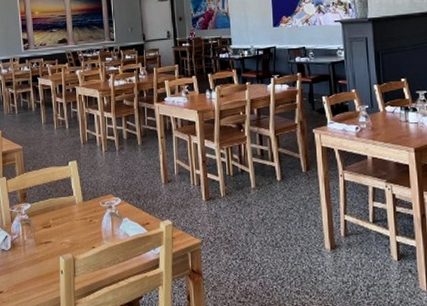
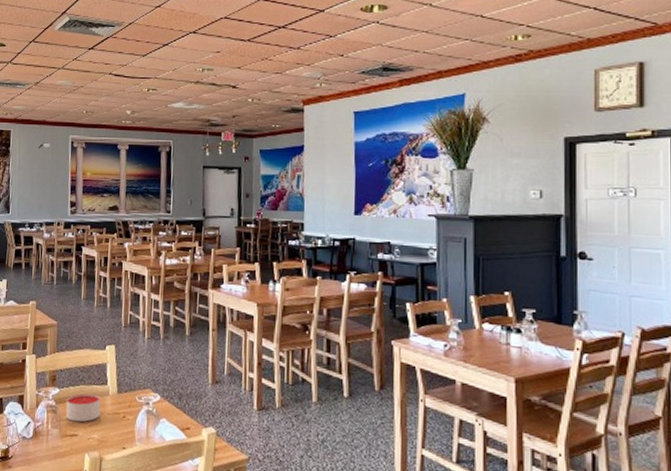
candle: none [38,205,70,231] -> present [65,393,101,423]

